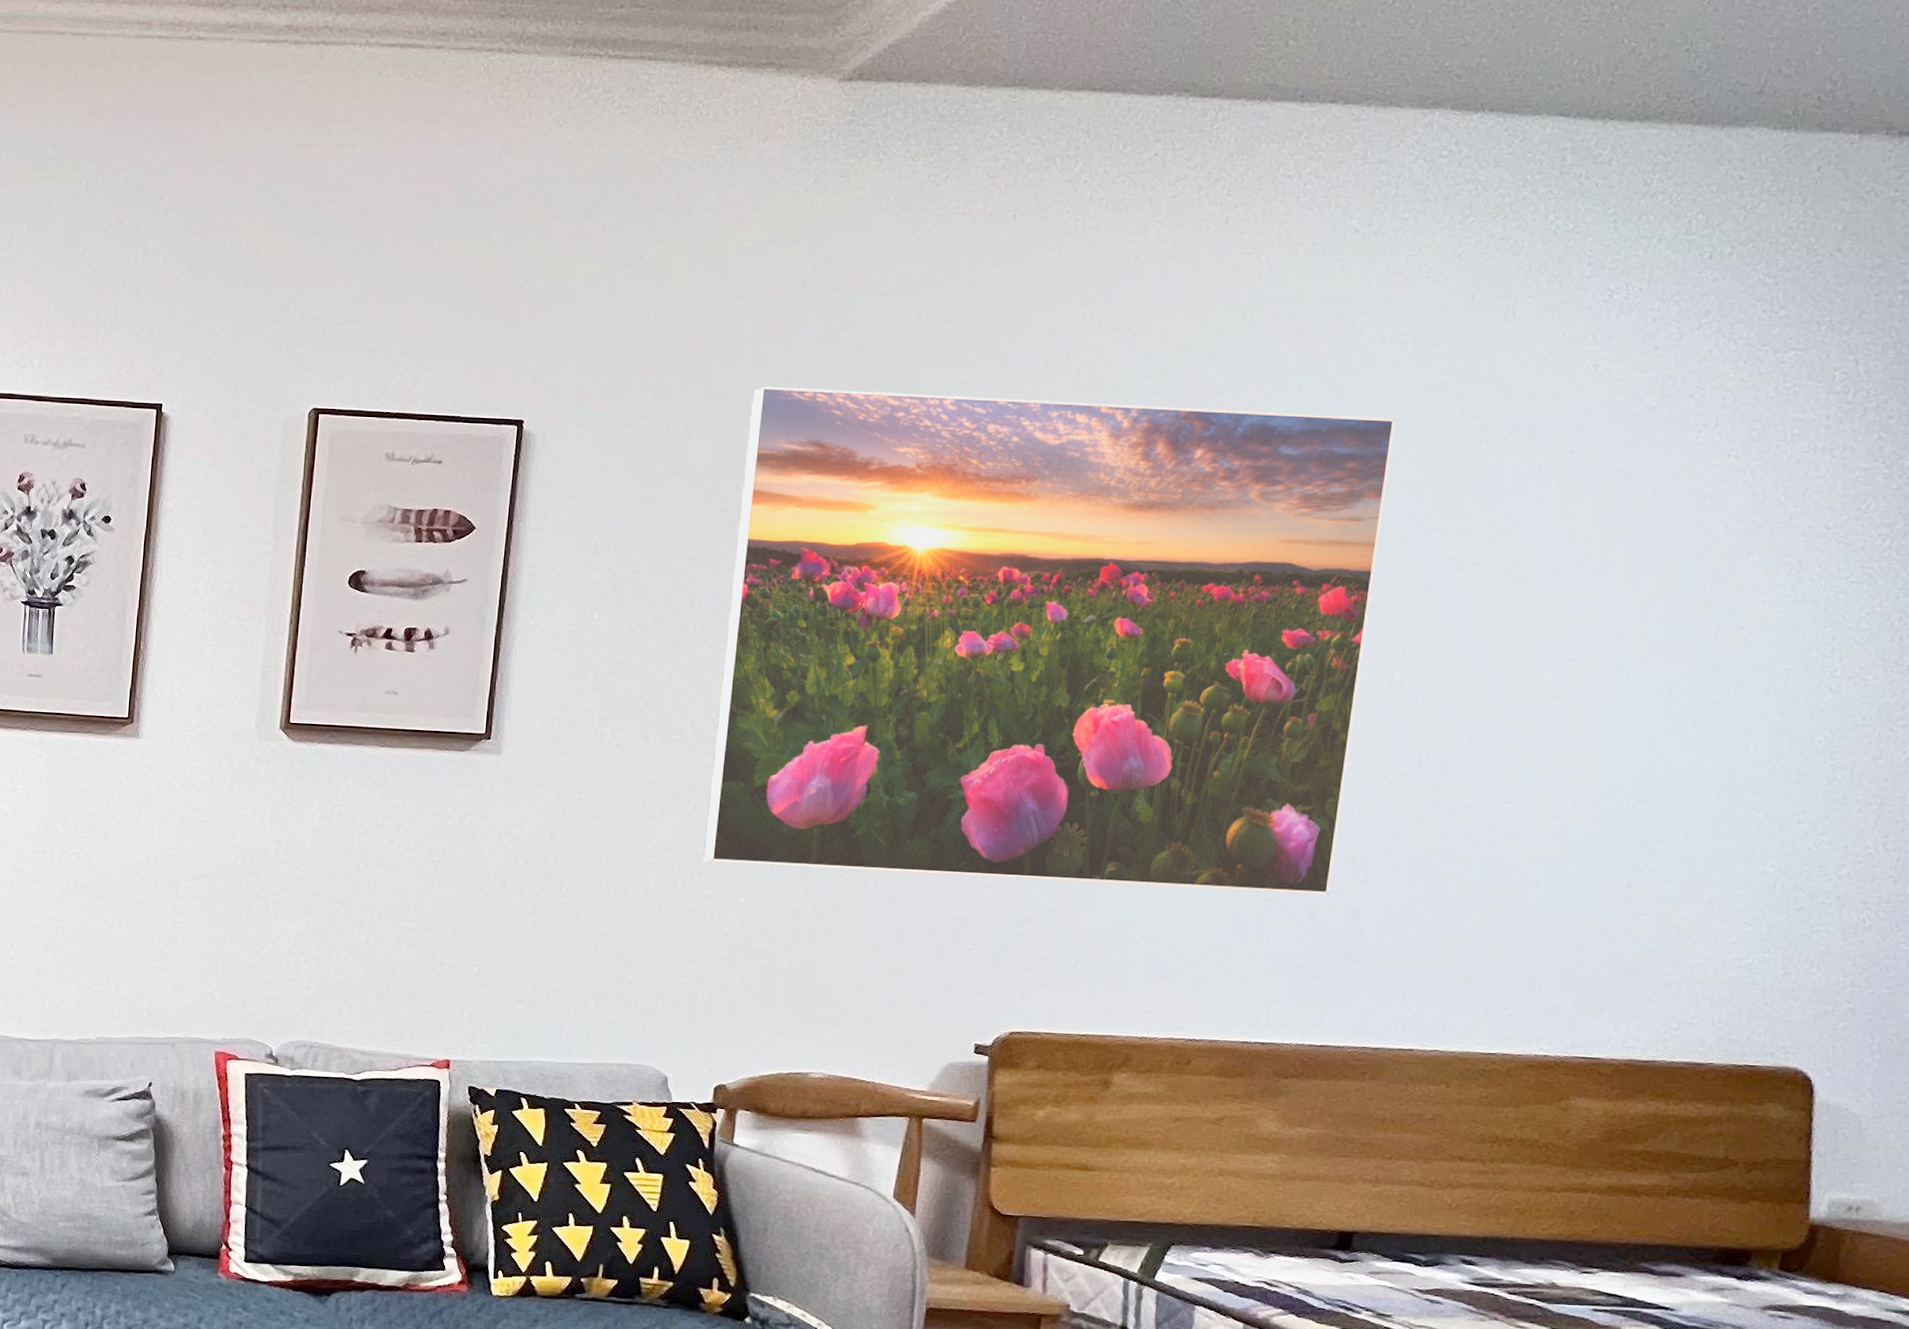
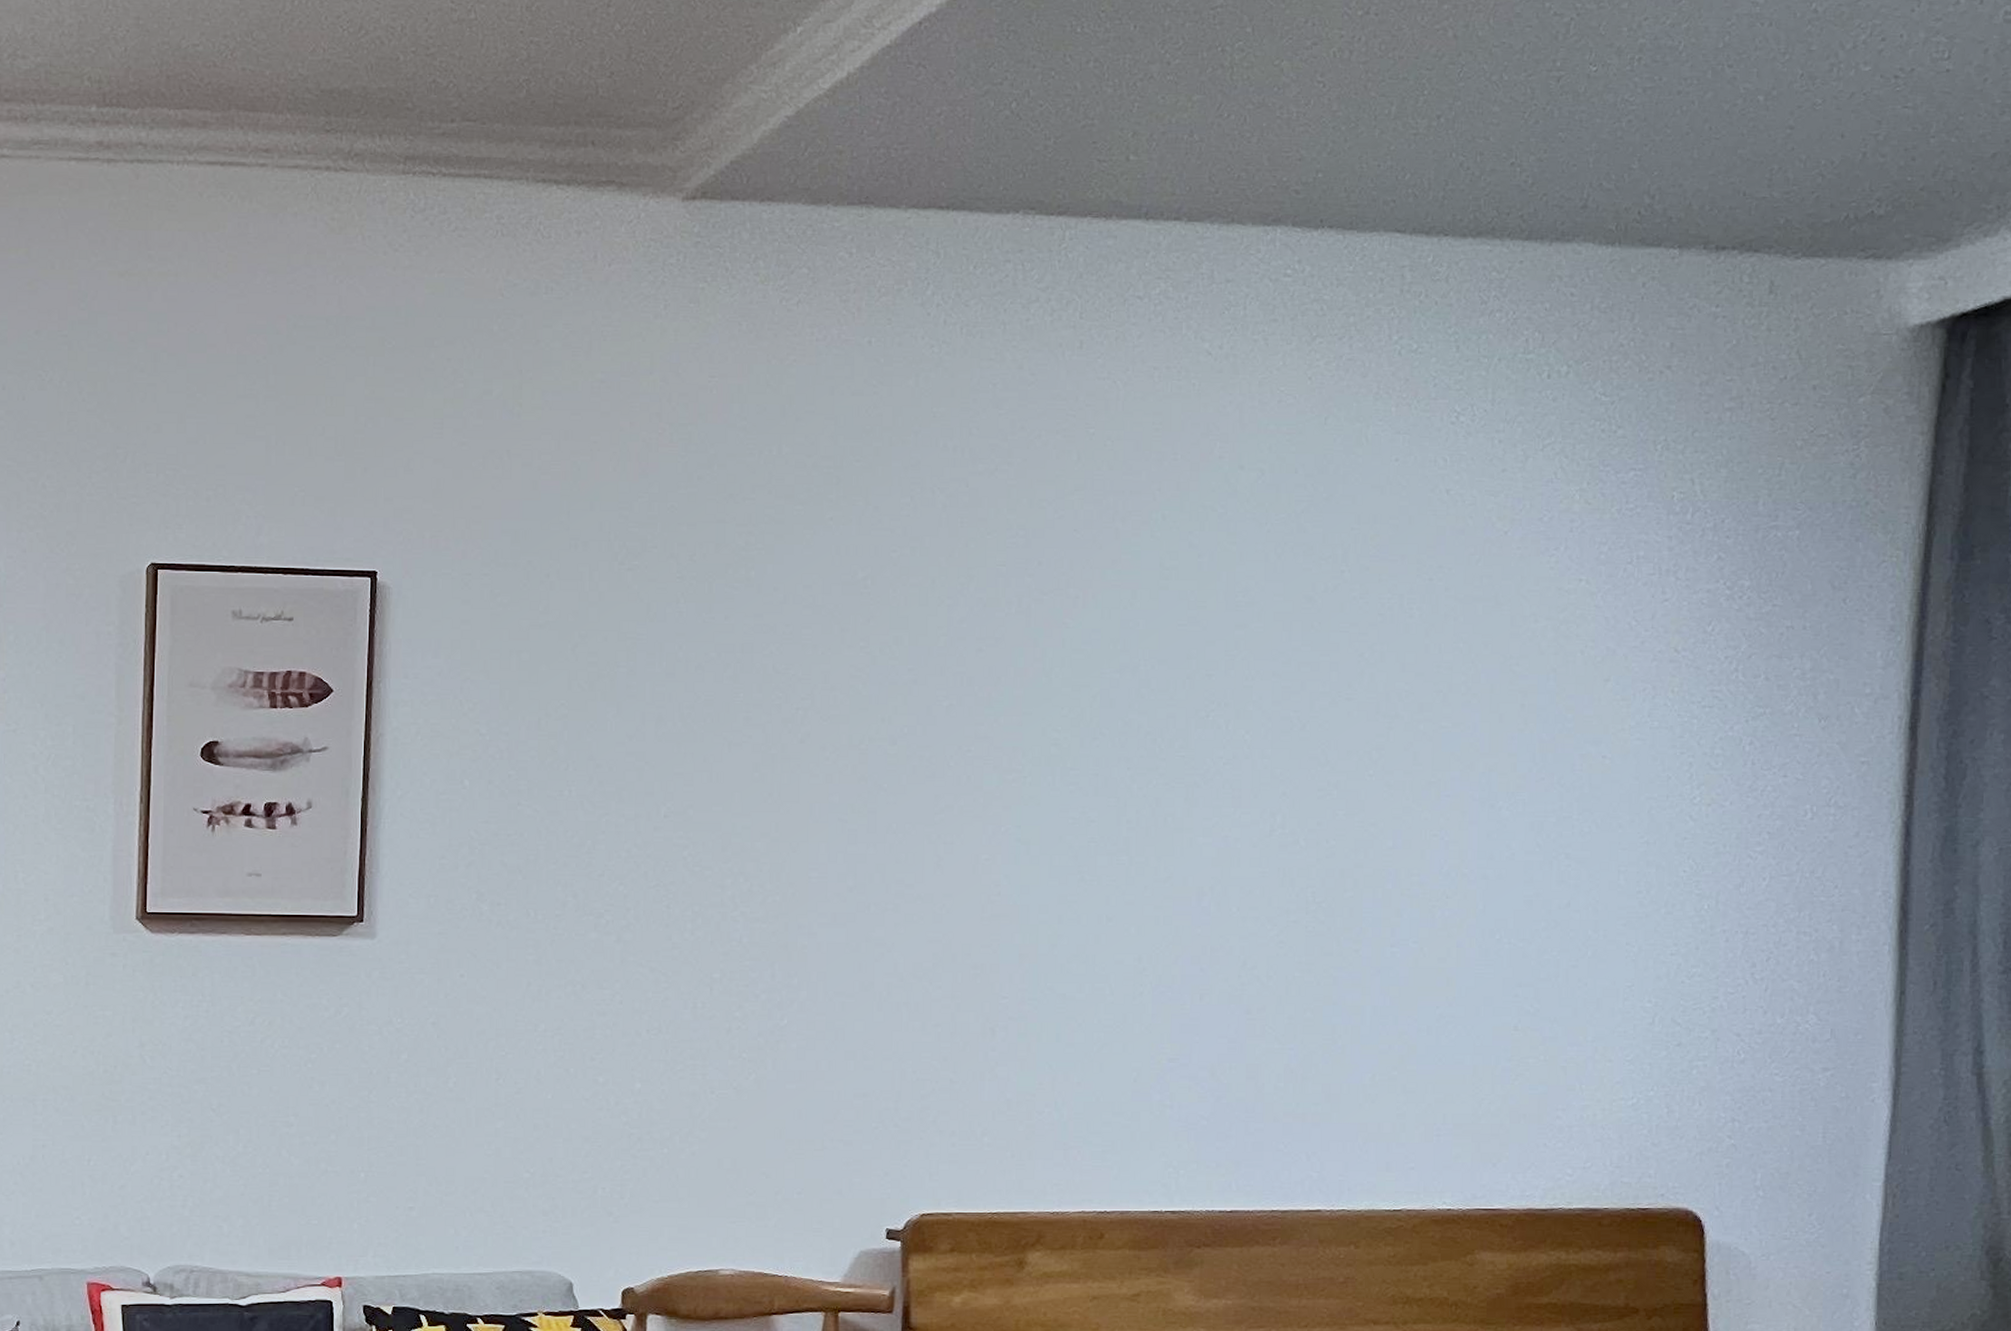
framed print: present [702,387,1396,895] -> none [594,529,1260,1052]

